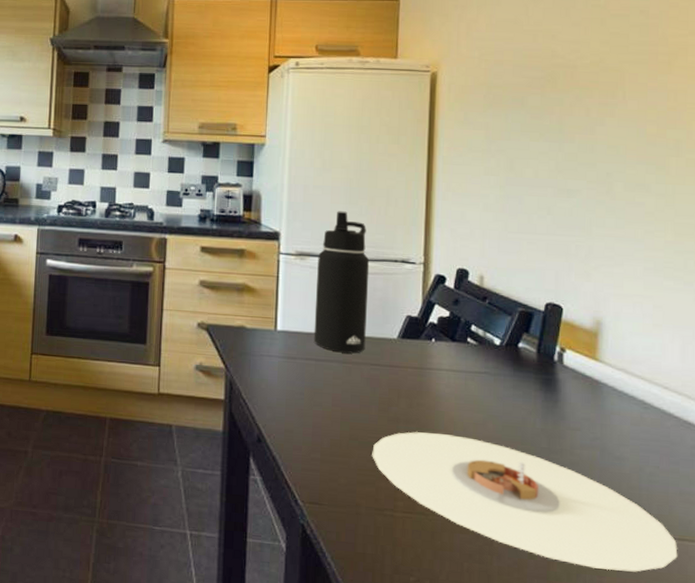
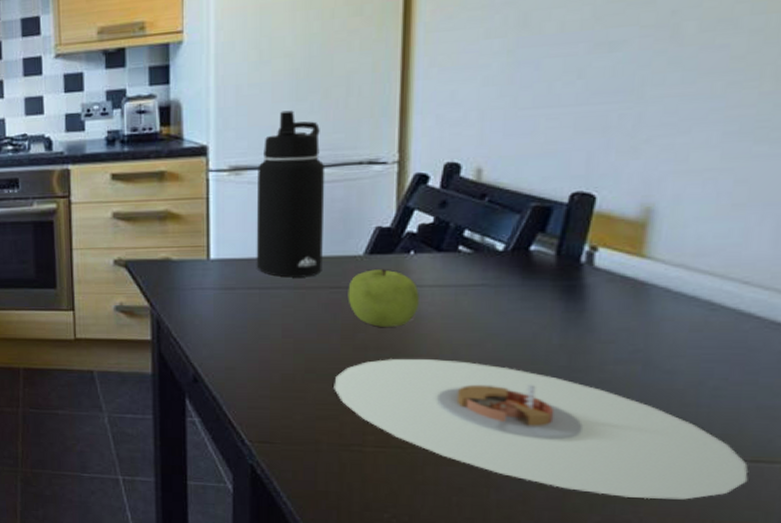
fruit: none [384,352,439,404] -> present [347,269,419,327]

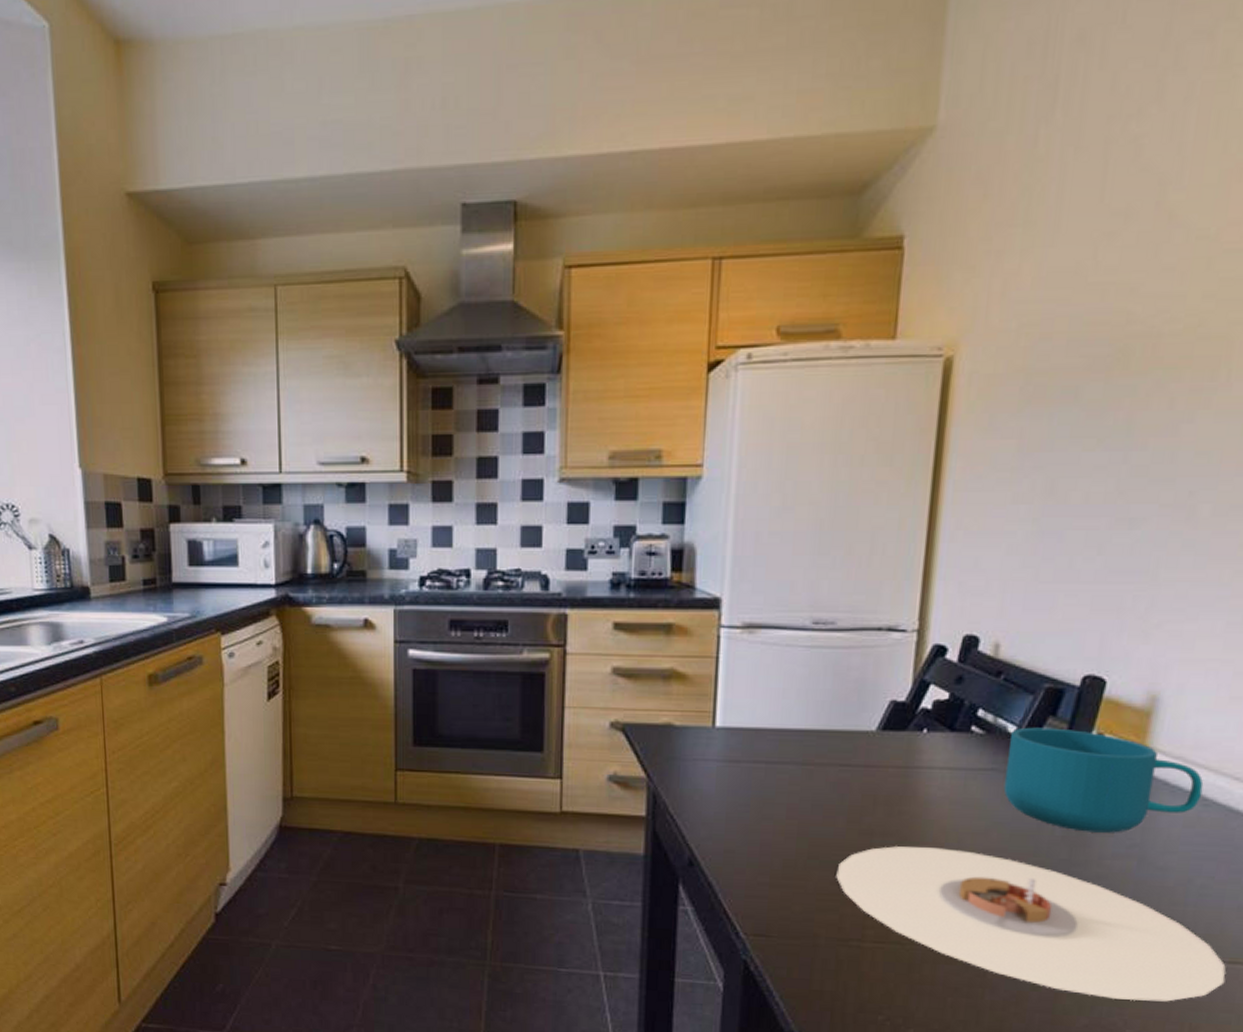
water bottle: present [256,110,325,278] -> none [764,565,844,753]
fruit: present [347,269,419,327] -> none [856,747,930,811]
cup: none [495,243,709,340] -> present [1003,727,1204,833]

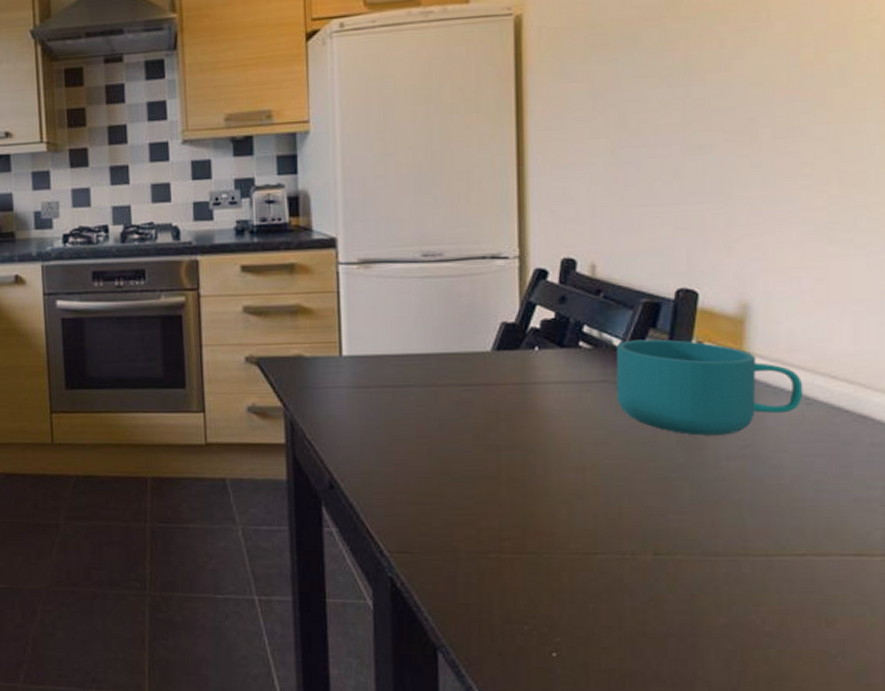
plate: present [836,846,1227,1002] -> none [469,458,853,598]

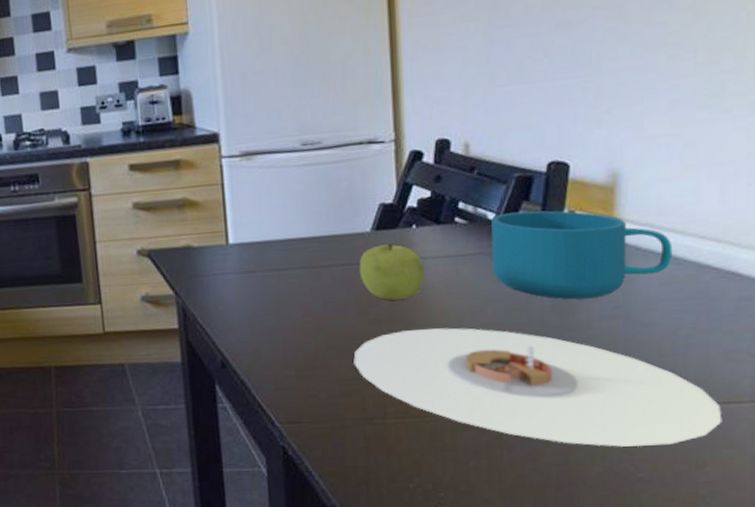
plate: none [469,458,853,598] -> present [353,328,722,447]
fruit: none [478,366,546,426] -> present [359,244,424,300]

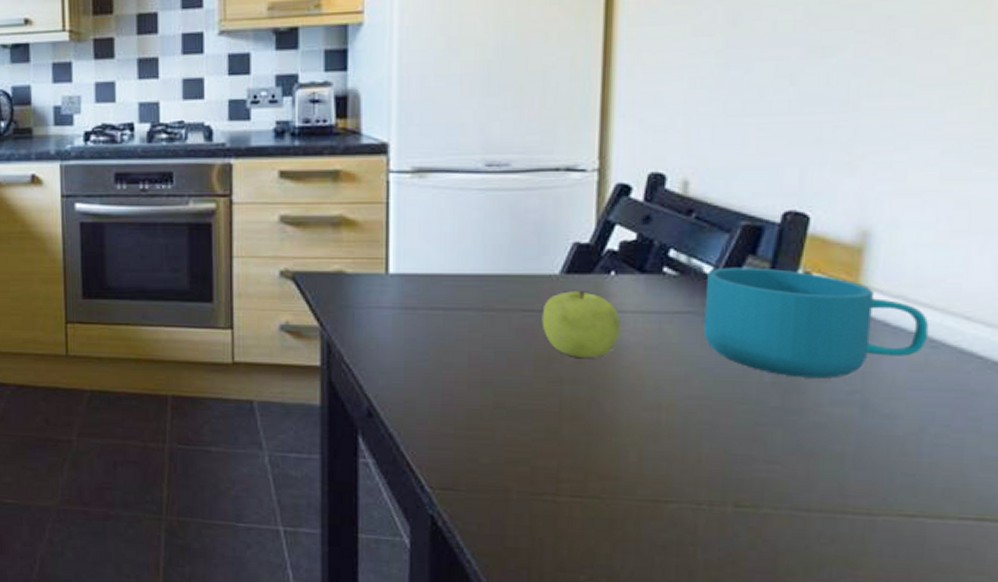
plate: present [353,328,722,447] -> none [525,394,973,563]

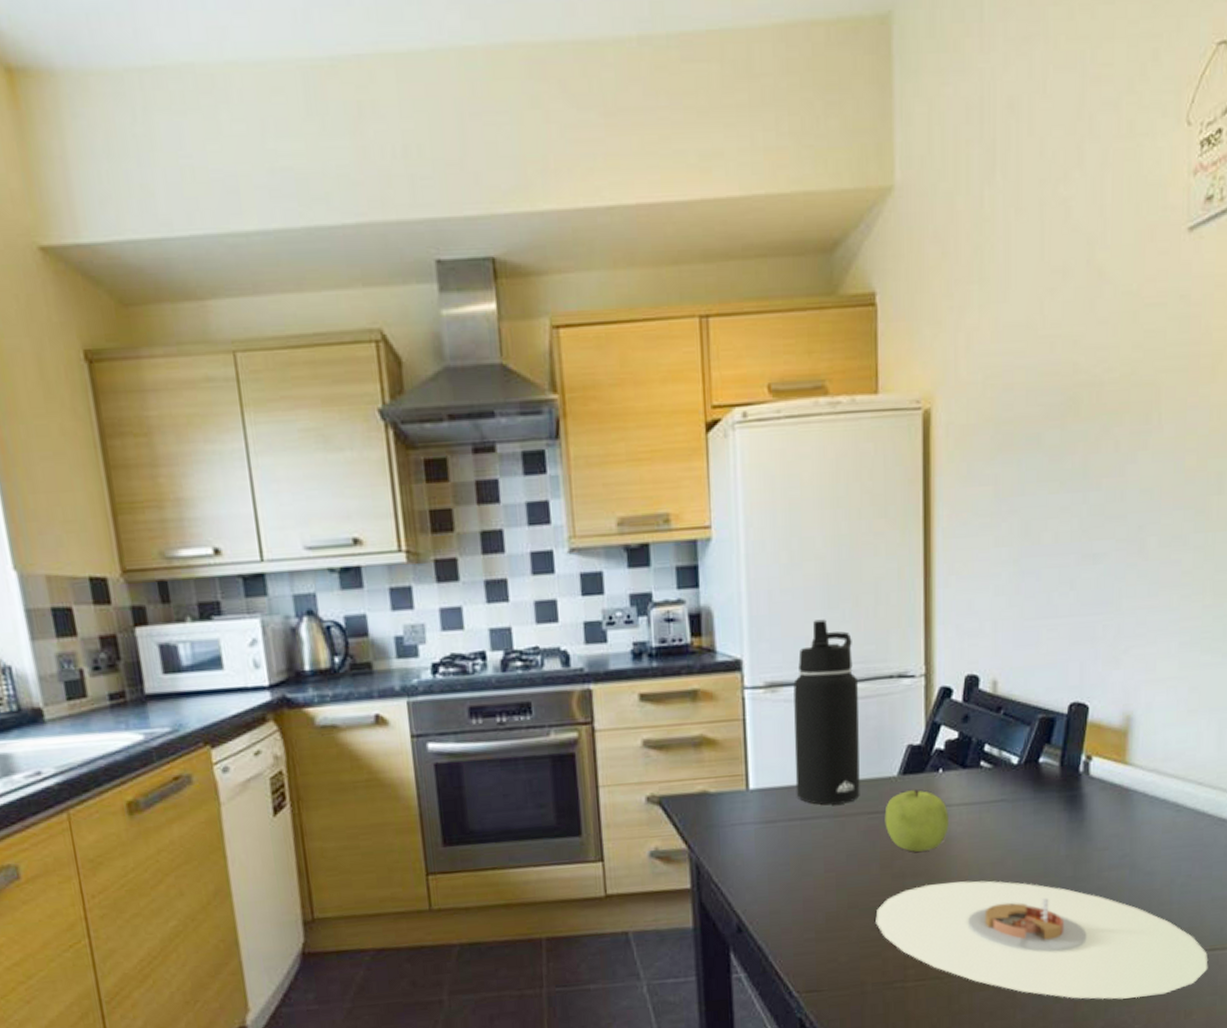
water bottle: none [440,106,519,298] -> present [793,619,860,805]
plate: none [525,394,973,563] -> present [875,880,1209,999]
cup: present [703,267,930,379] -> none [1013,754,1175,849]

